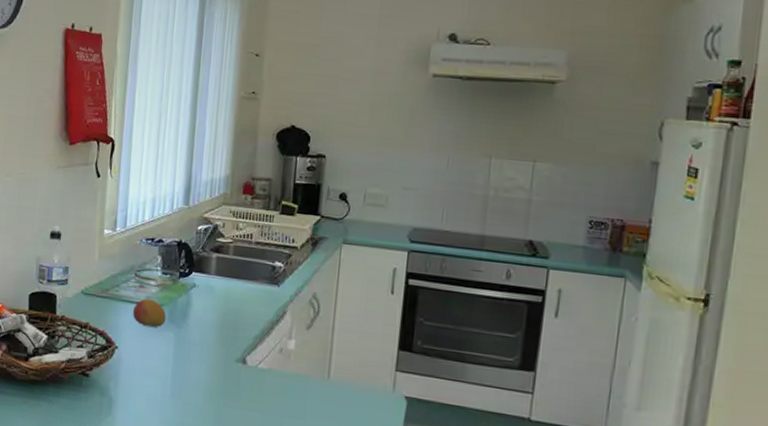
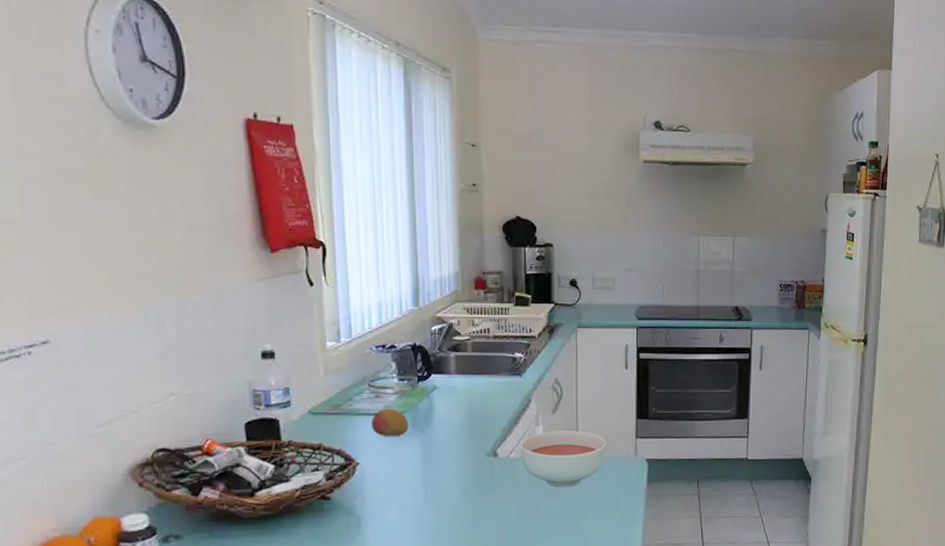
bowl: none [269,347,363,410] -> present [520,430,607,487]

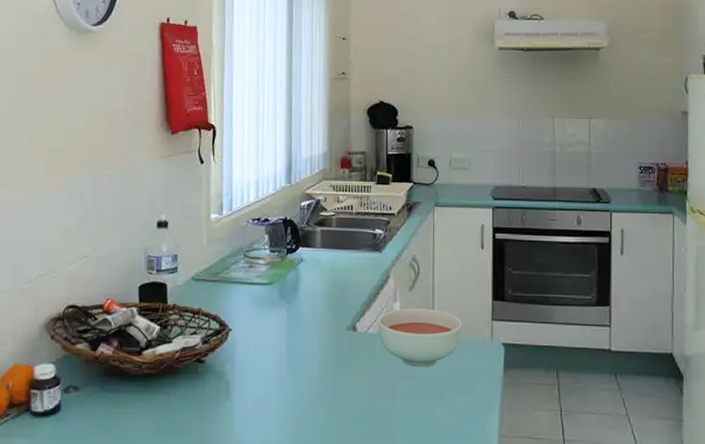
fruit: present [372,408,409,436] -> none [244,278,277,305]

